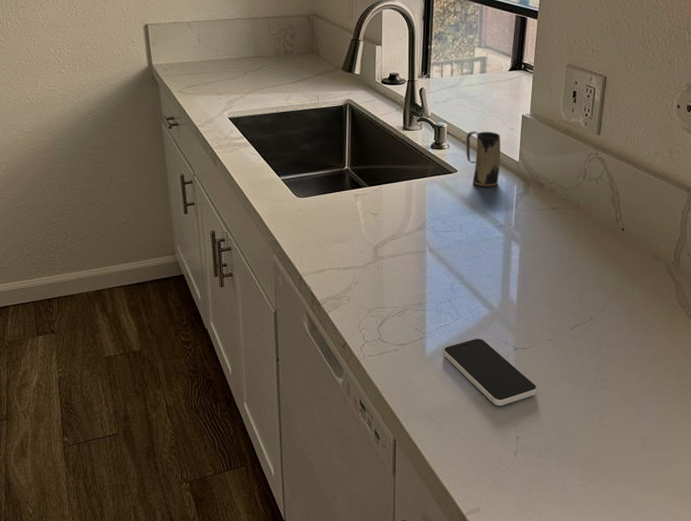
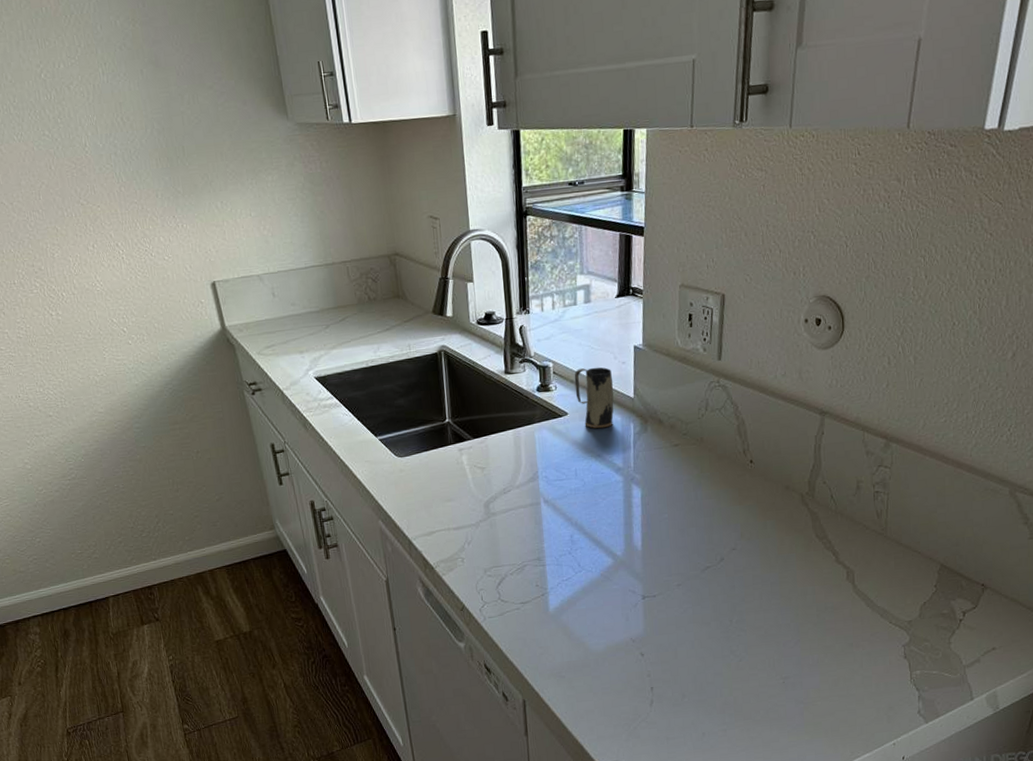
smartphone: present [444,339,538,406] -> none [568,590,670,658]

